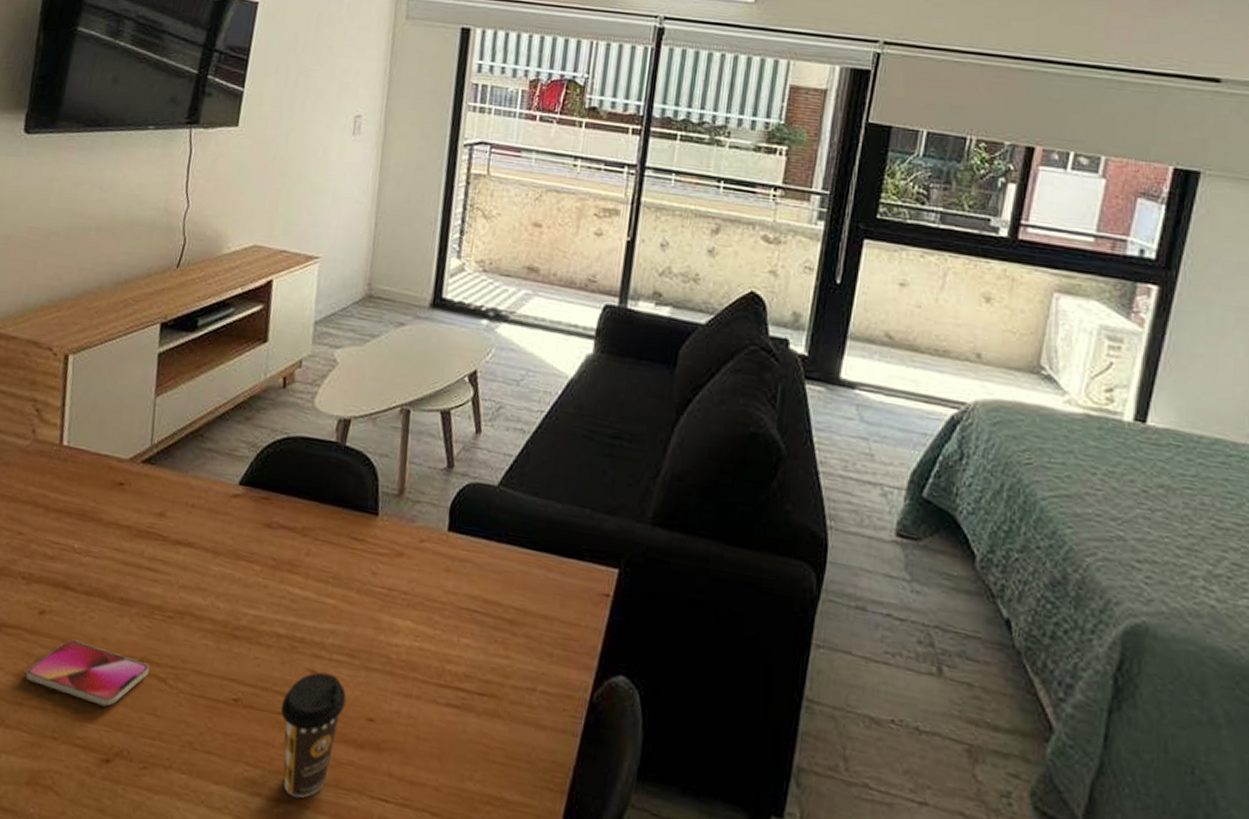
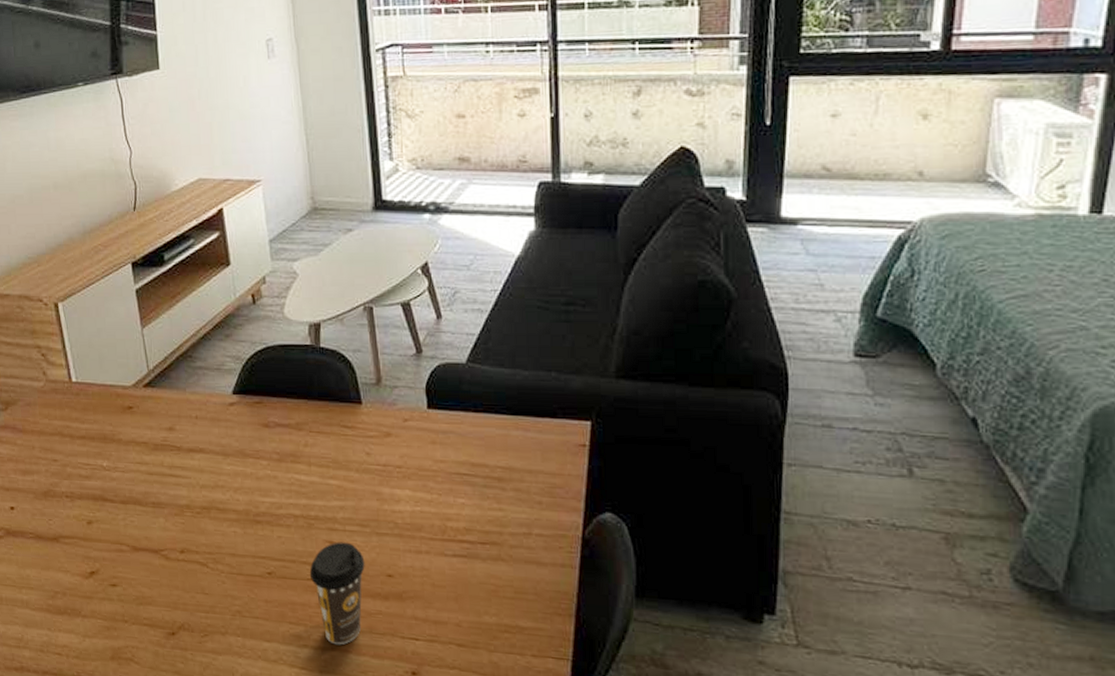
smartphone: present [26,639,149,707] -> none [89,541,191,591]

